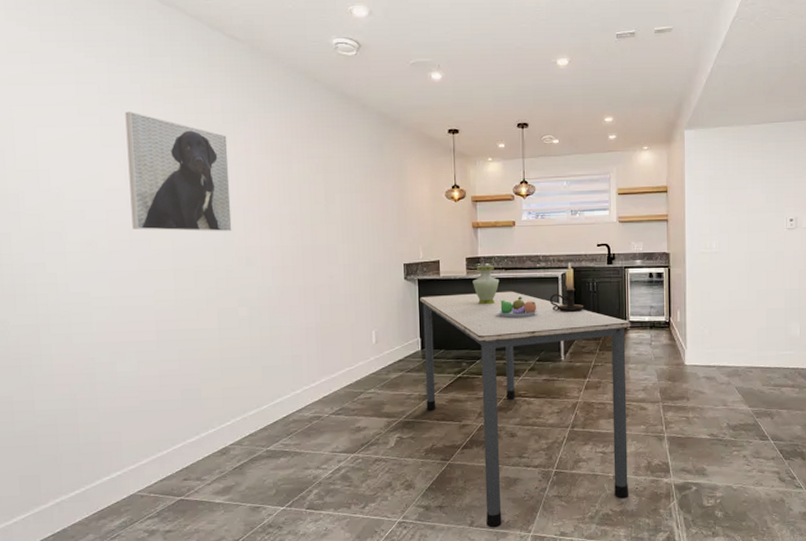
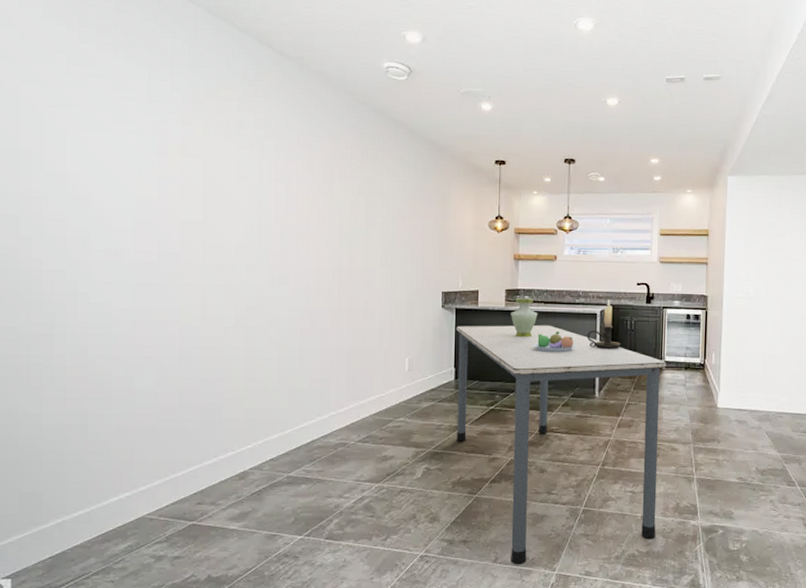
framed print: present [125,111,232,232] -> none [162,120,268,249]

